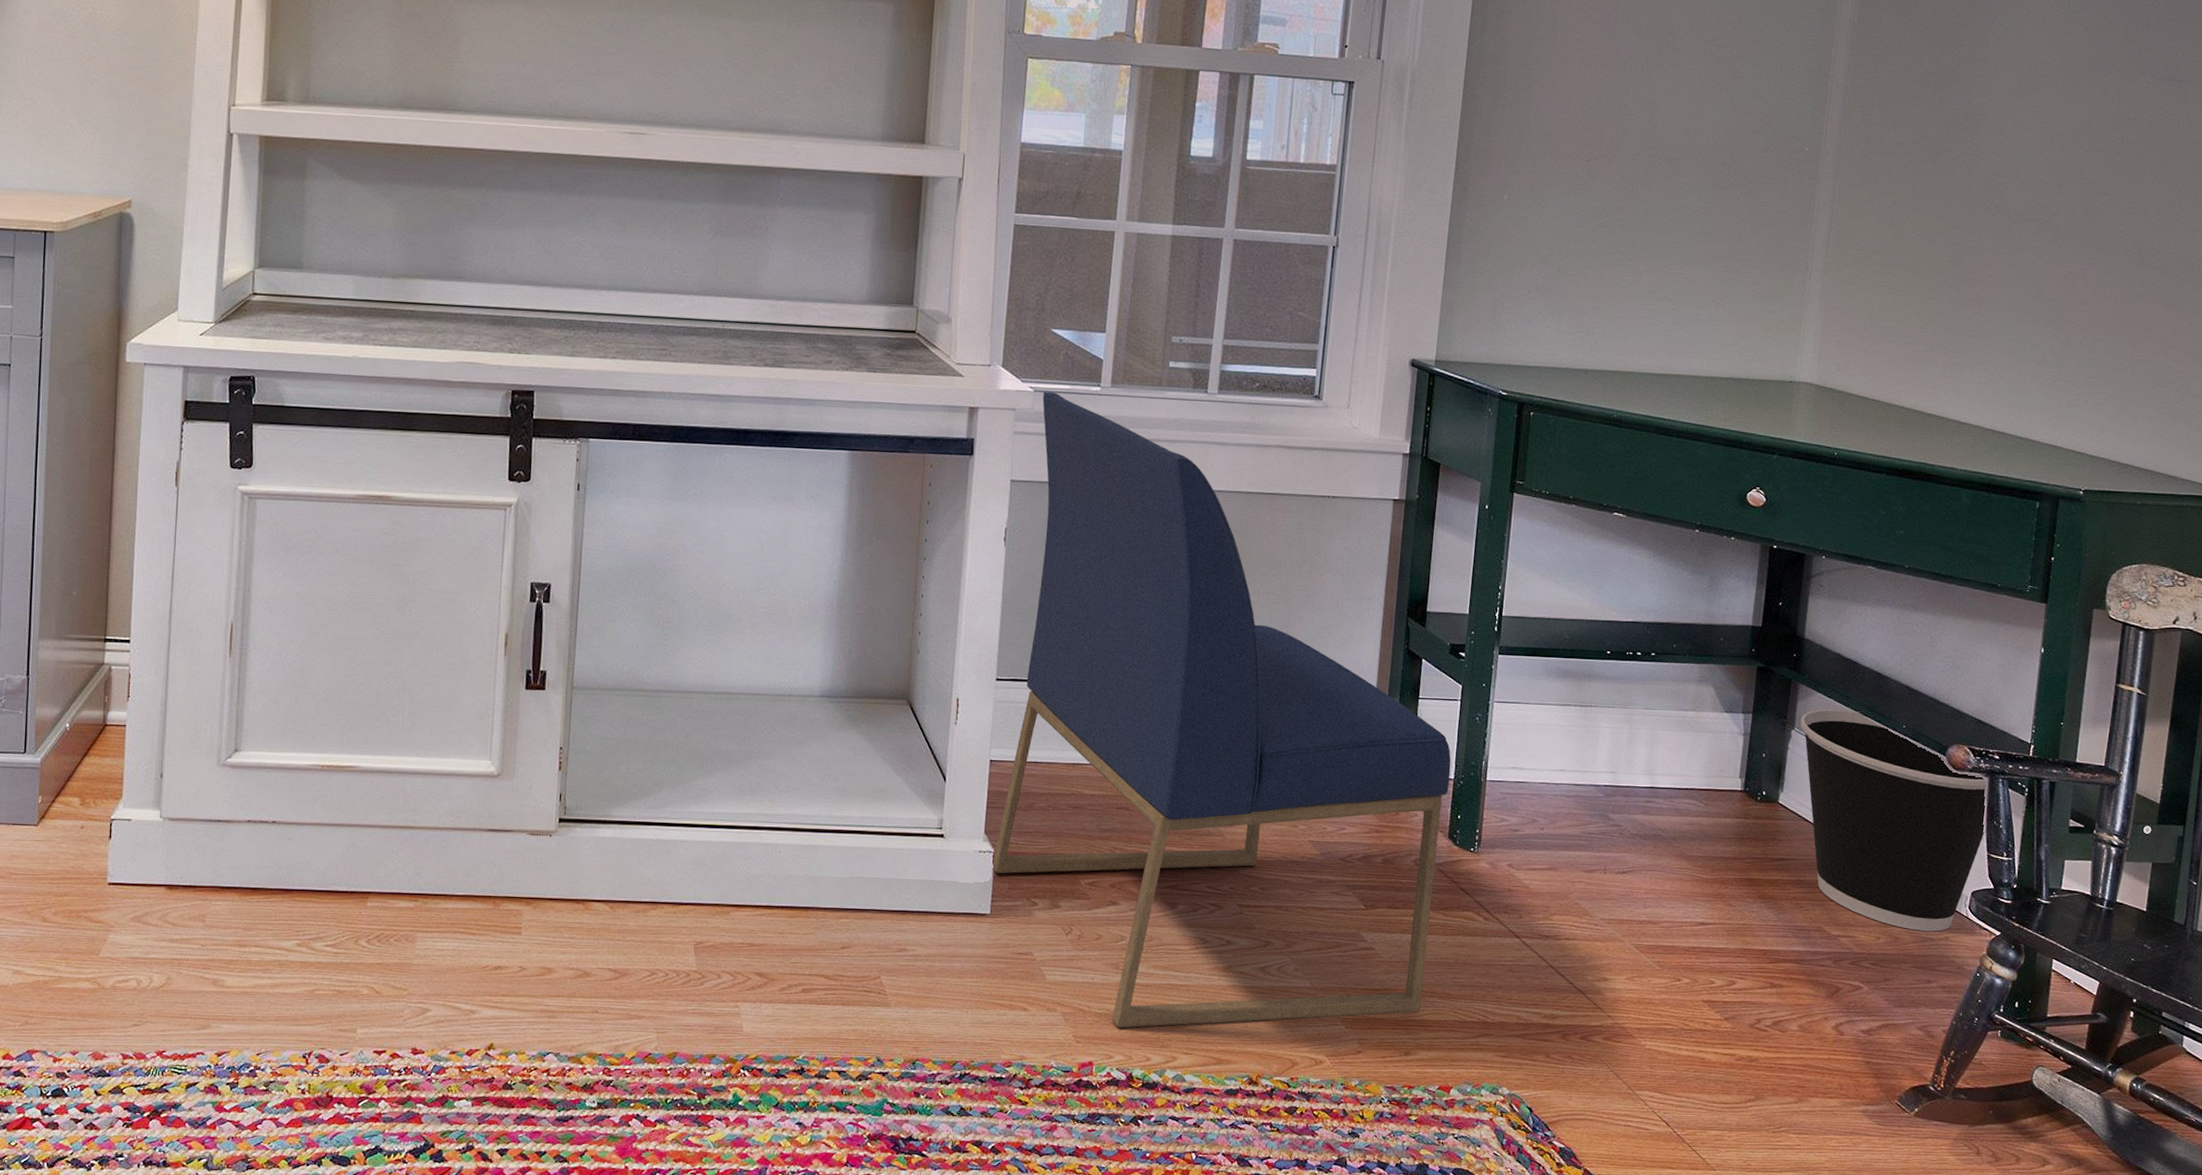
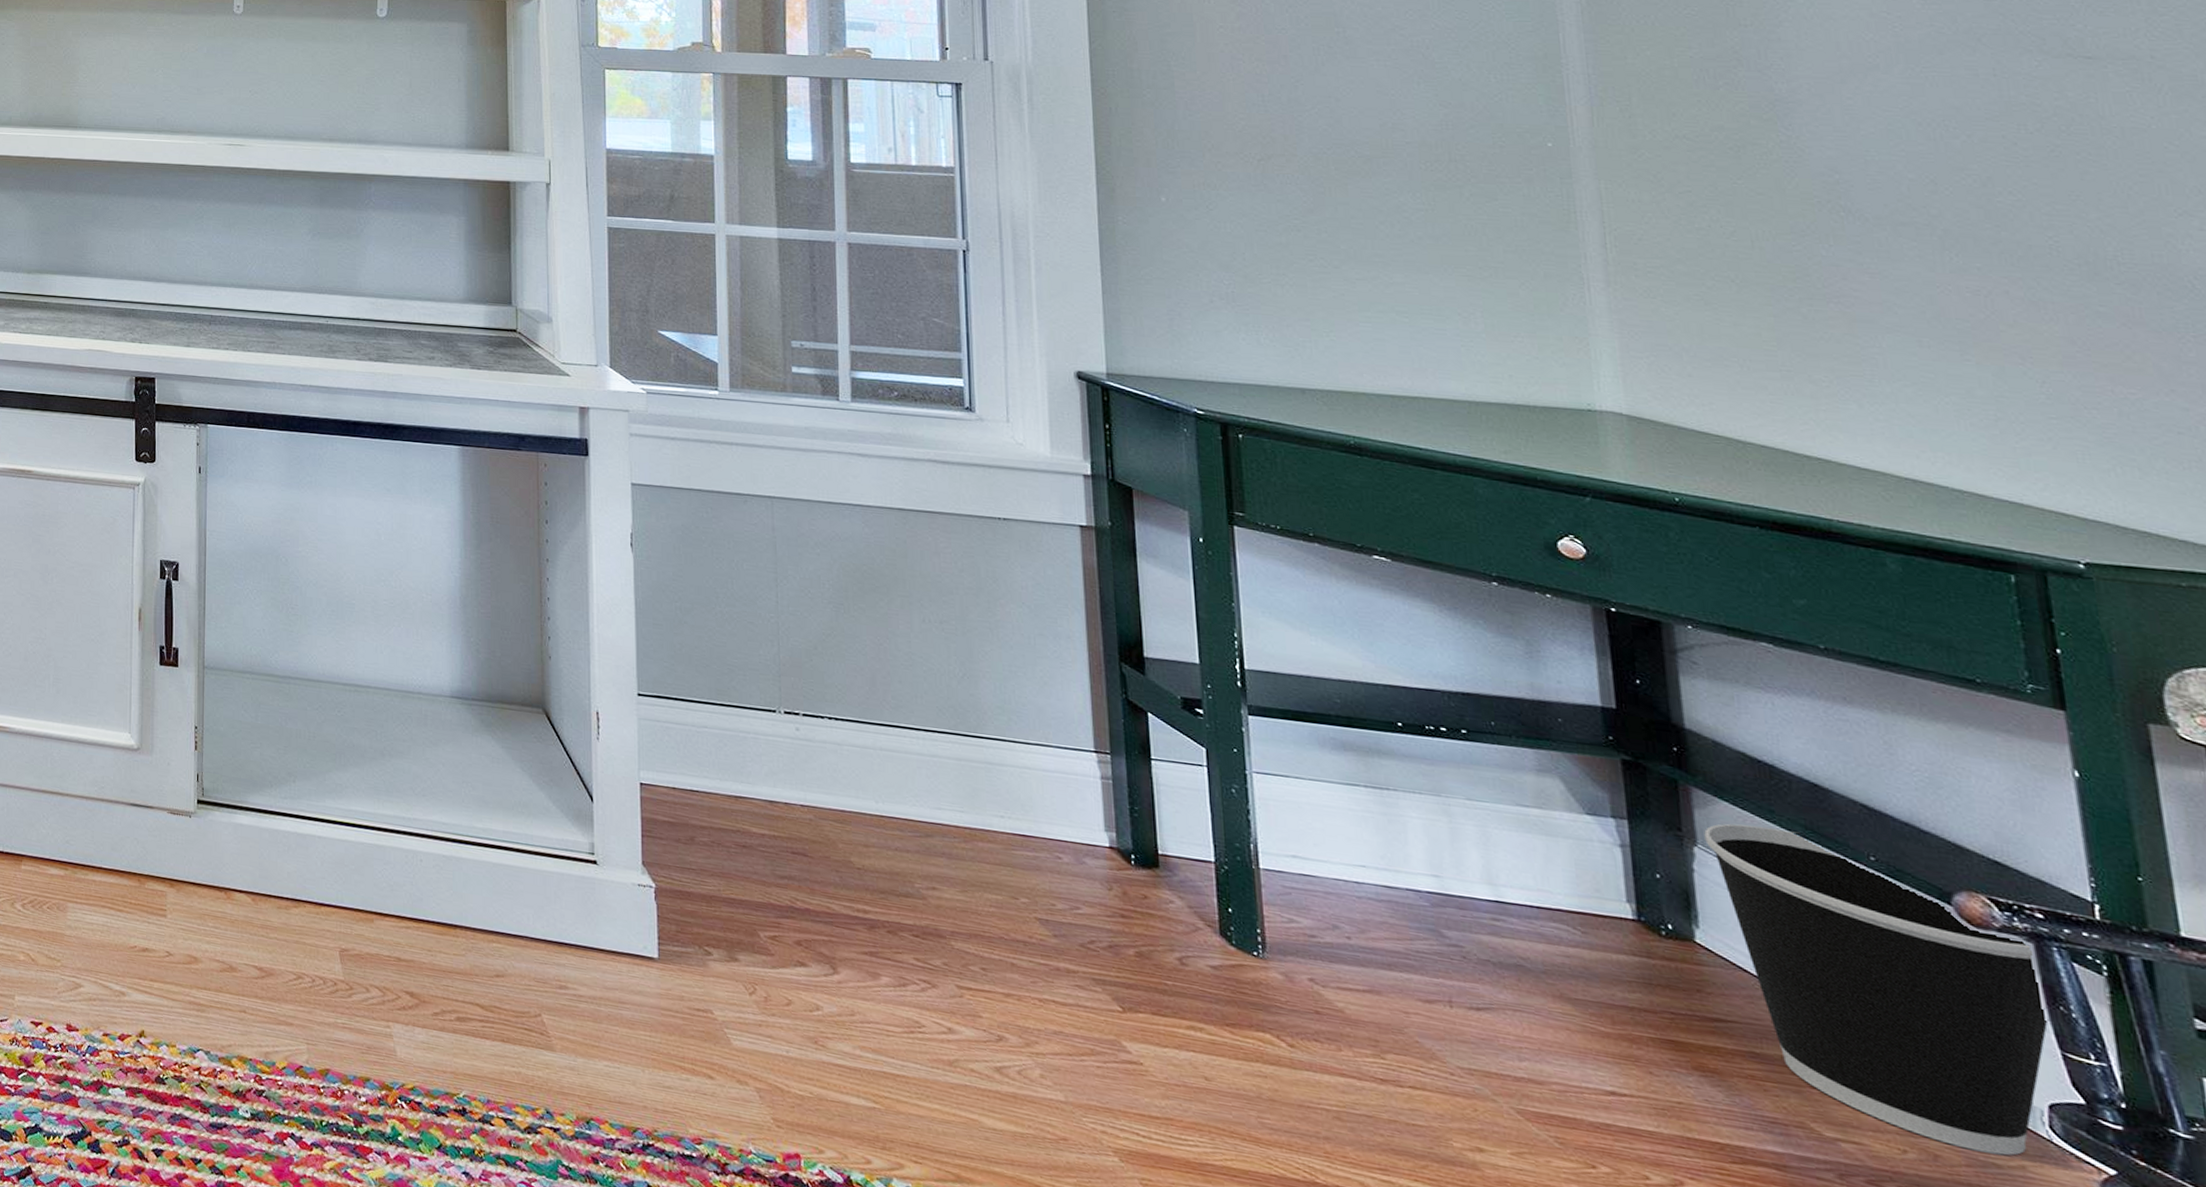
chair: present [992,391,1451,1028] -> none [654,393,1219,1156]

